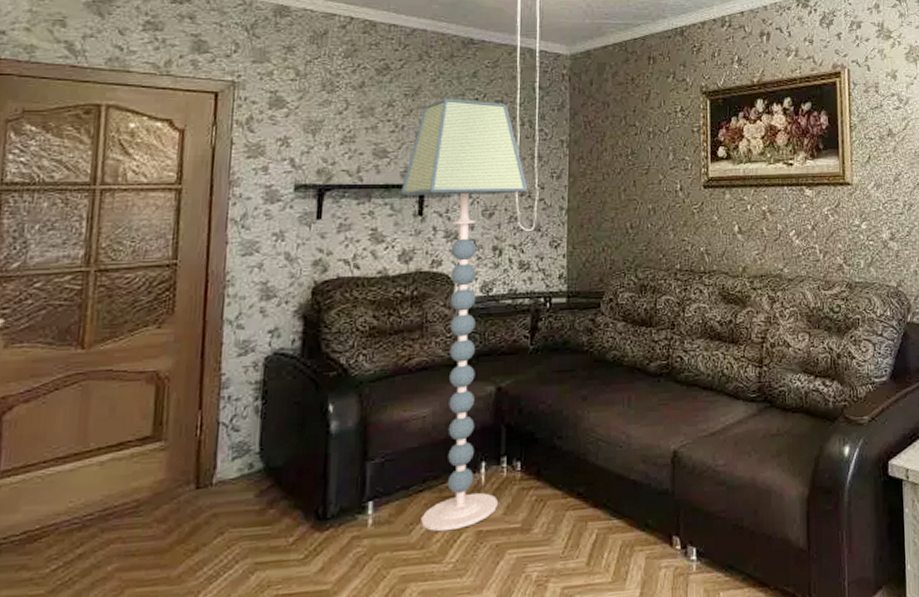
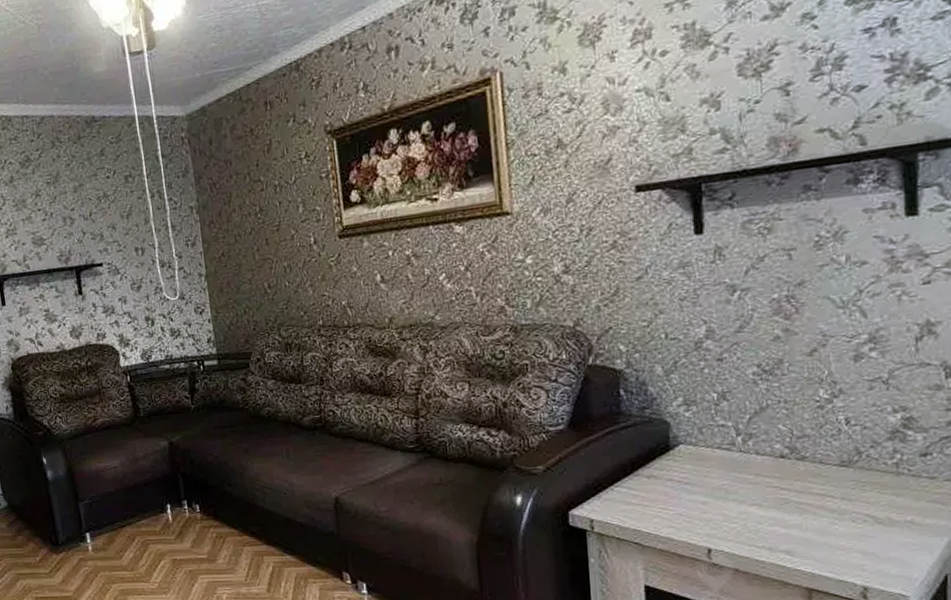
floor lamp: present [400,98,528,532] -> none [60,177,187,559]

